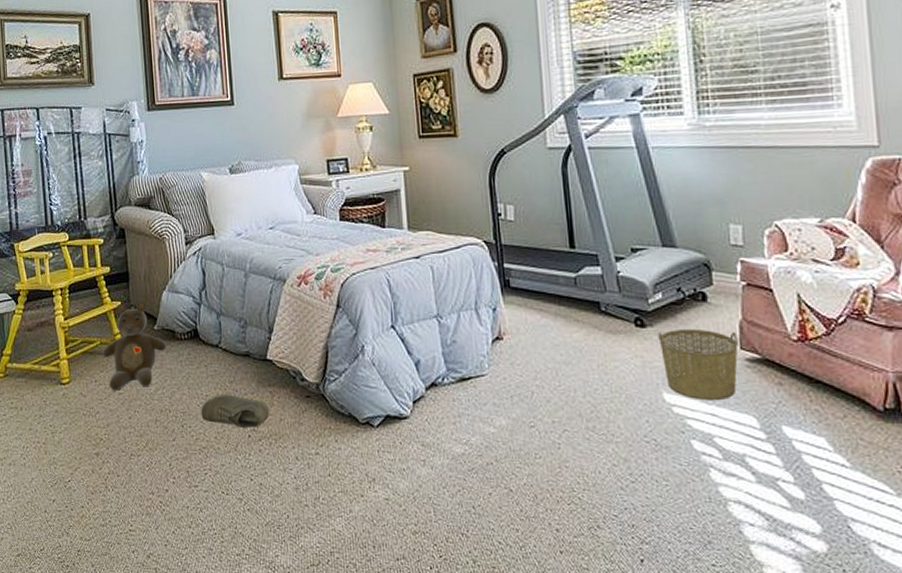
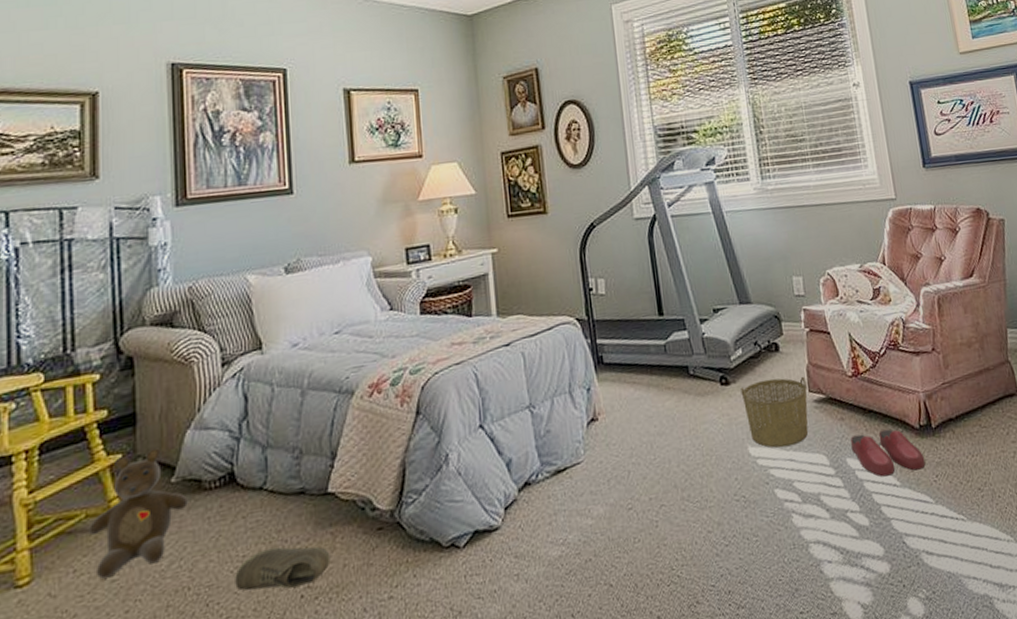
slippers: none [789,404,888,456] -> present [851,429,926,477]

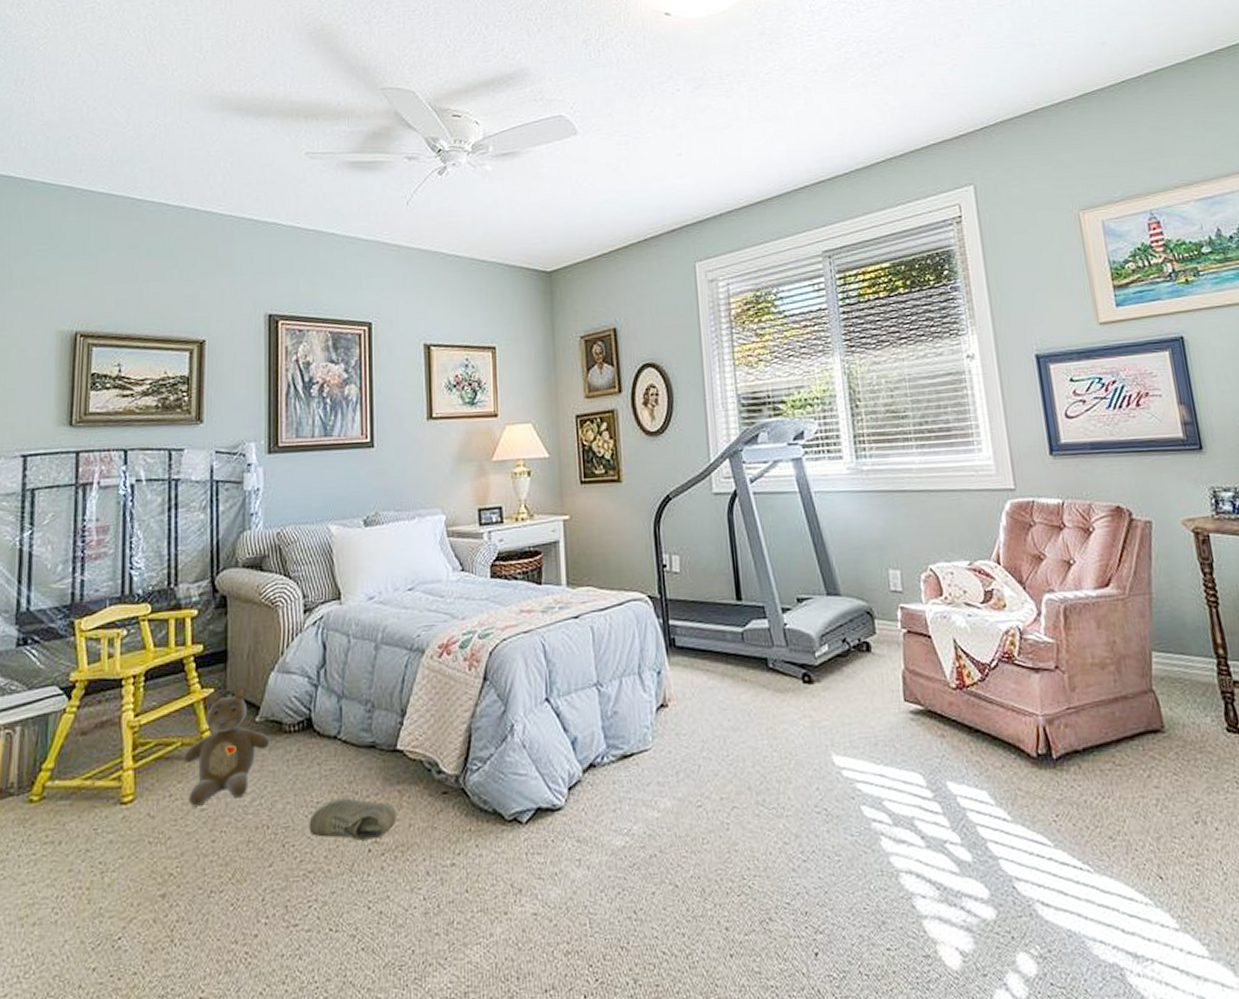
basket: present [740,376,808,448] -> none [825,681,903,760]
slippers: present [851,429,926,477] -> none [952,754,1043,808]

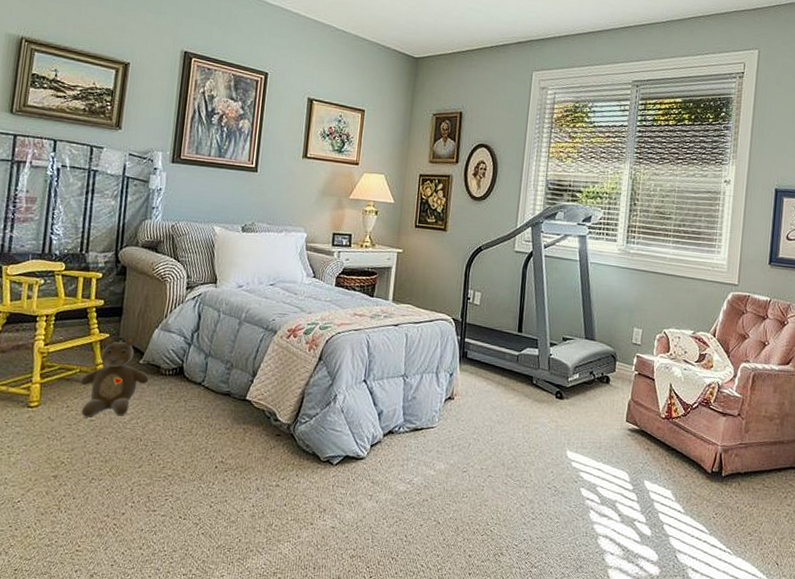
shoe: present [309,797,397,841] -> none [172,427,240,460]

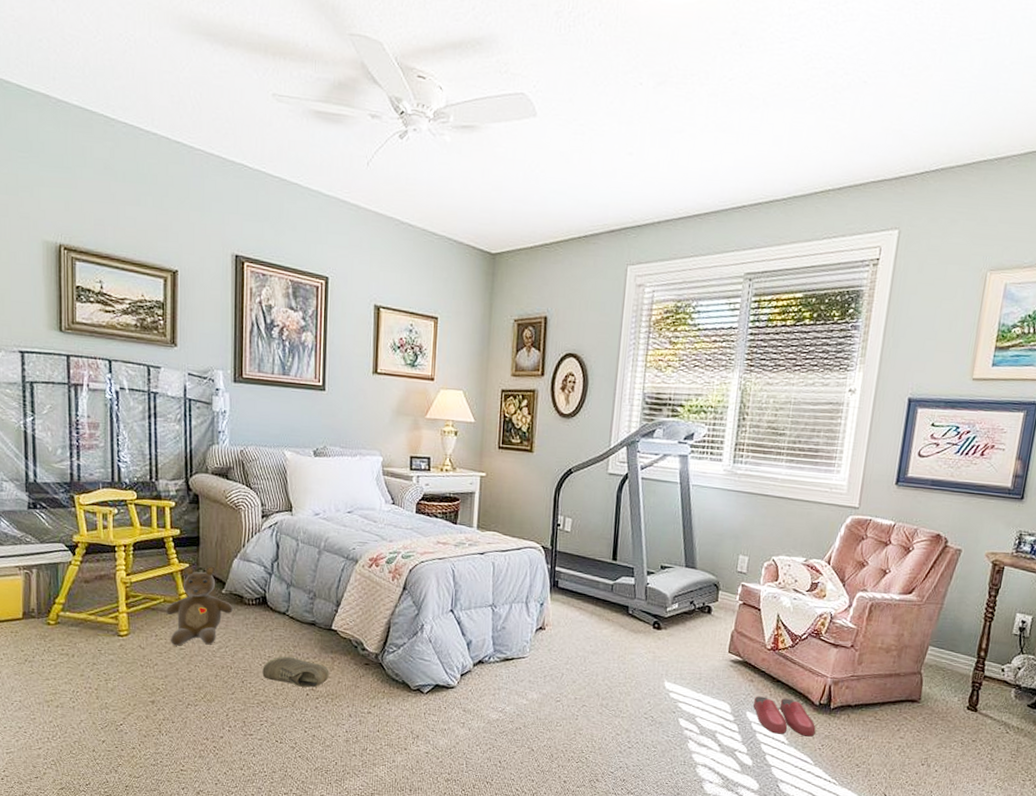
shoe: none [172,427,240,460] -> present [262,656,329,688]
slippers: none [651,464,710,505] -> present [753,696,816,737]

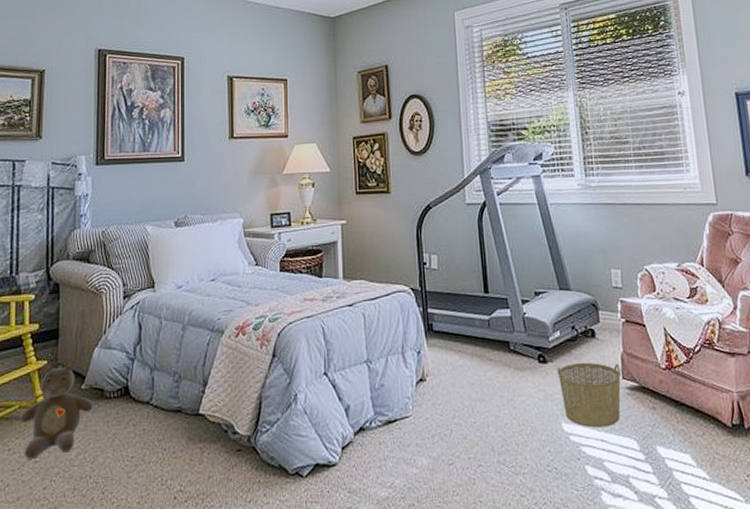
shoe: present [262,656,329,688] -> none [125,453,199,489]
basket: none [669,633,728,690] -> present [557,362,621,428]
slippers: present [753,696,816,737] -> none [662,424,737,469]

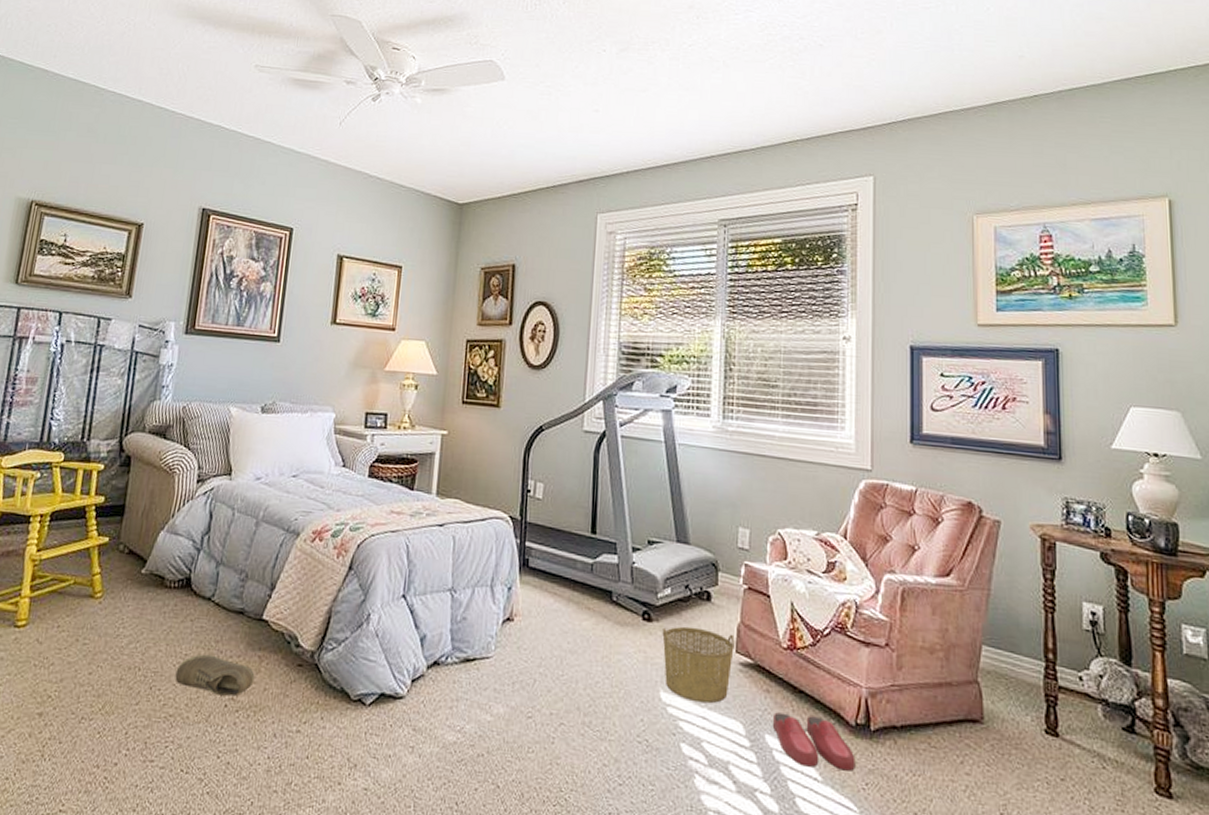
teddy bear: present [20,359,93,459] -> none [73,539,152,640]
shoe: none [125,453,199,489] -> present [175,654,255,697]
slippers: none [662,424,737,469] -> present [773,712,856,771]

